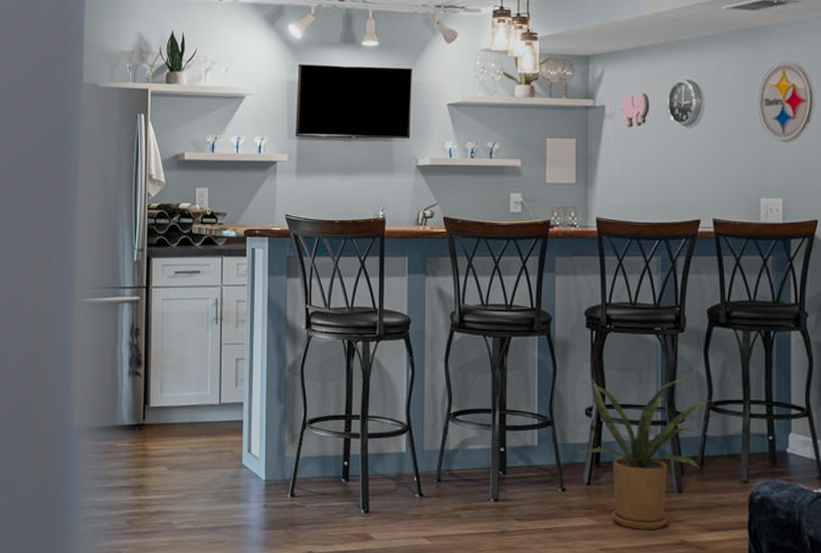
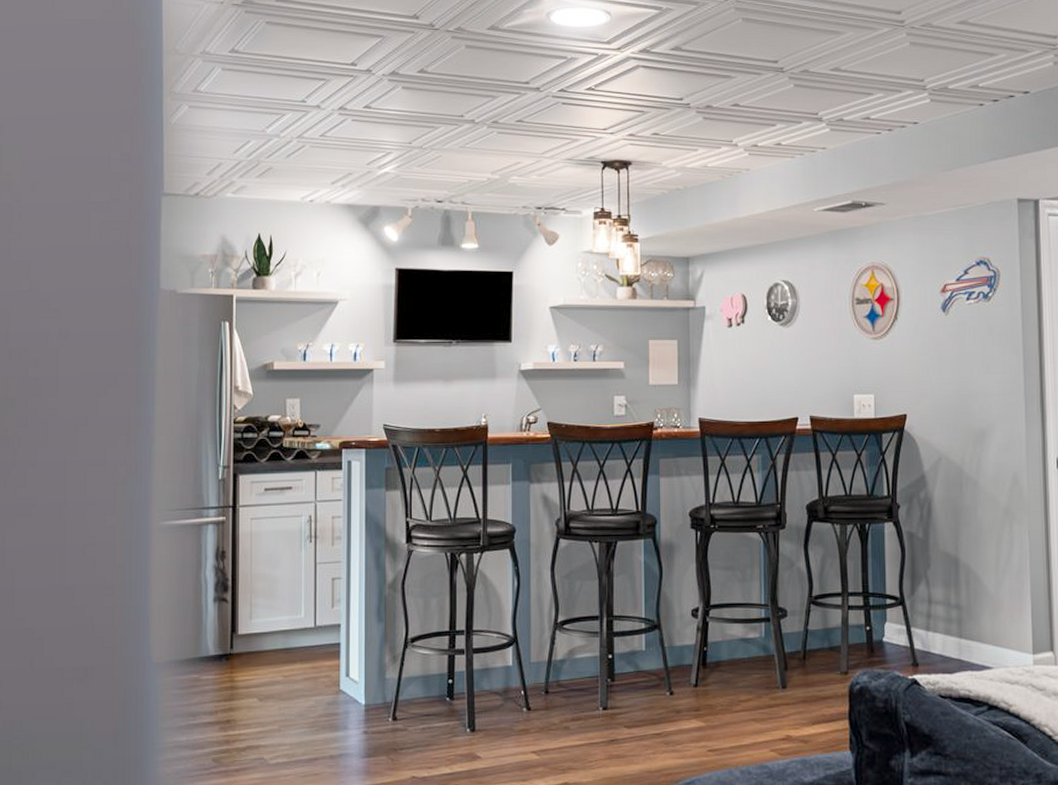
house plant: present [580,377,711,530] -> none [686,574,811,728]

